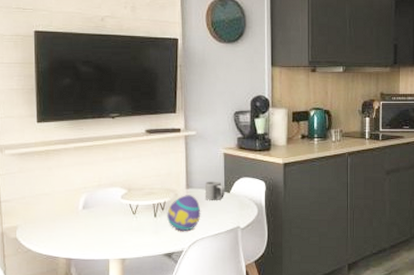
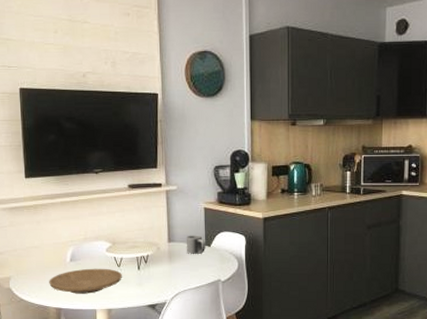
plate: none [59,216,137,243] -> present [49,268,122,294]
decorative egg: present [167,195,201,232] -> none [150,248,183,284]

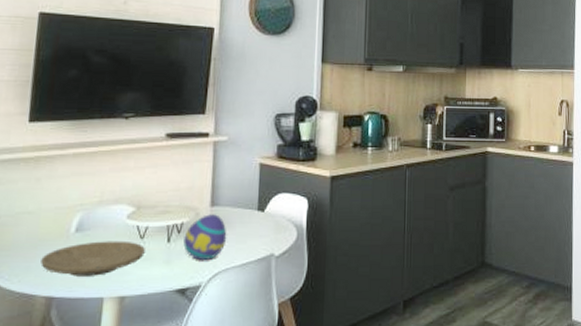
decorative egg: none [150,248,183,284] -> present [183,214,227,261]
mug: present [186,235,205,254] -> none [233,197,258,221]

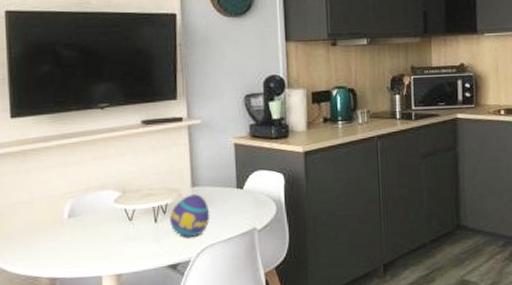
plate: present [40,240,145,277] -> none [40,223,135,258]

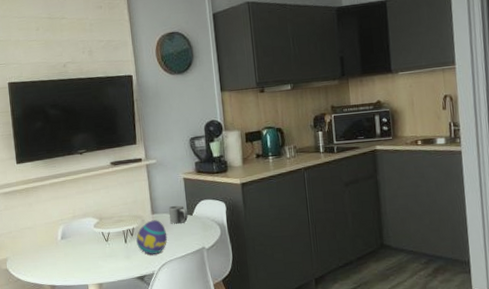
mug: none [213,176,237,200] -> present [168,205,188,224]

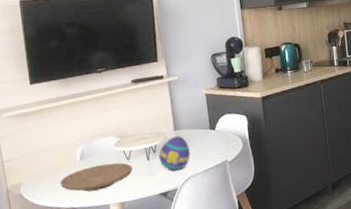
plate: none [42,243,111,271] -> present [60,162,133,192]
mug: present [168,205,188,224] -> none [191,120,210,139]

